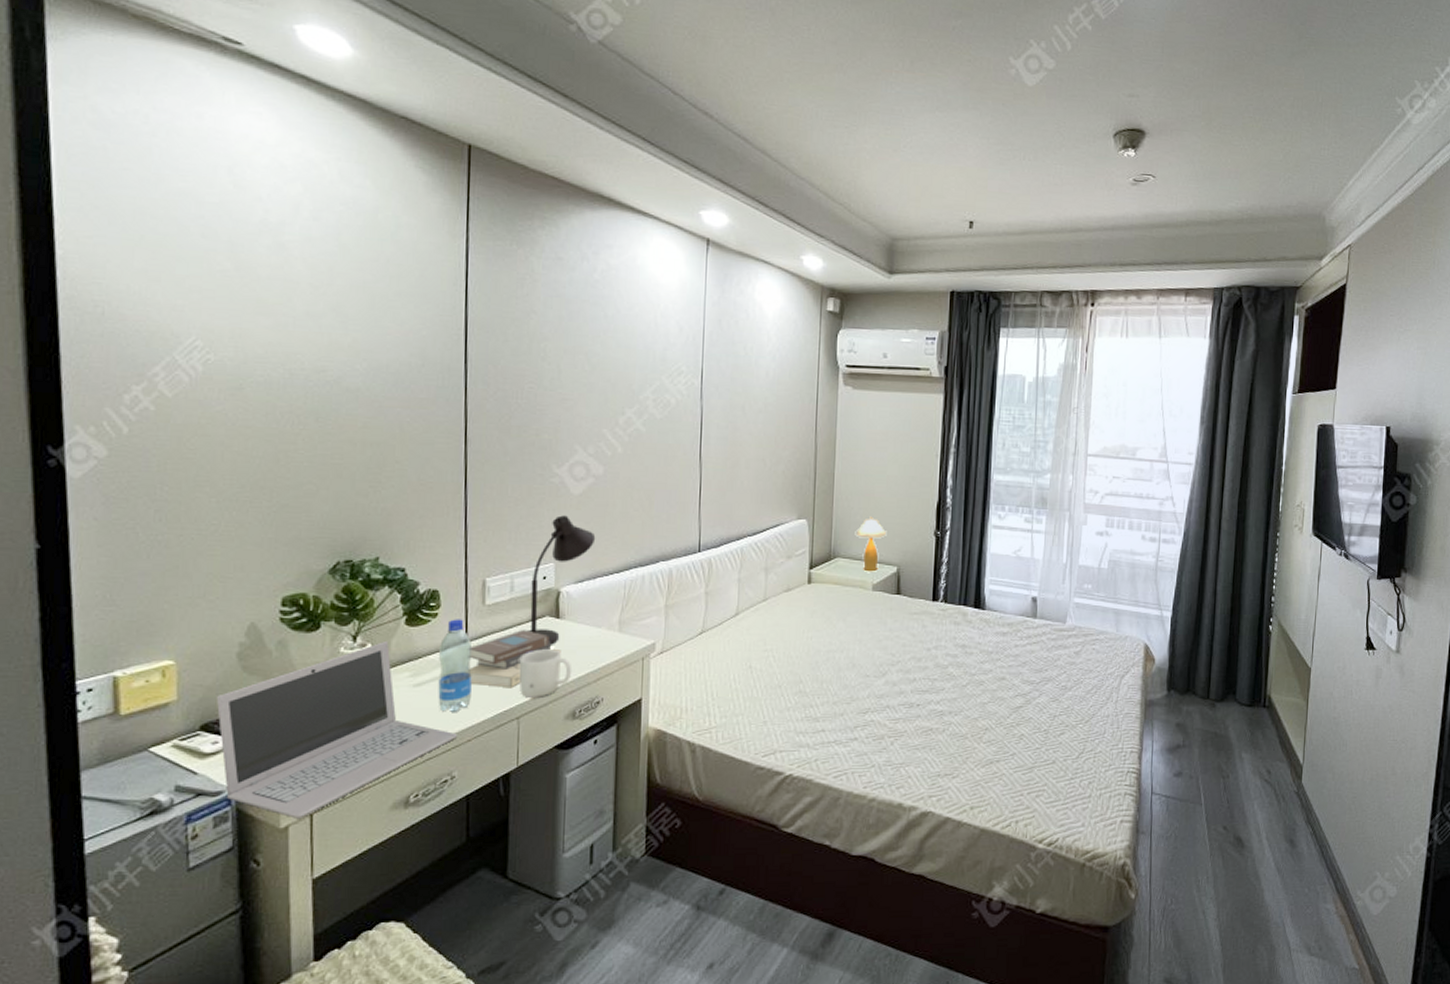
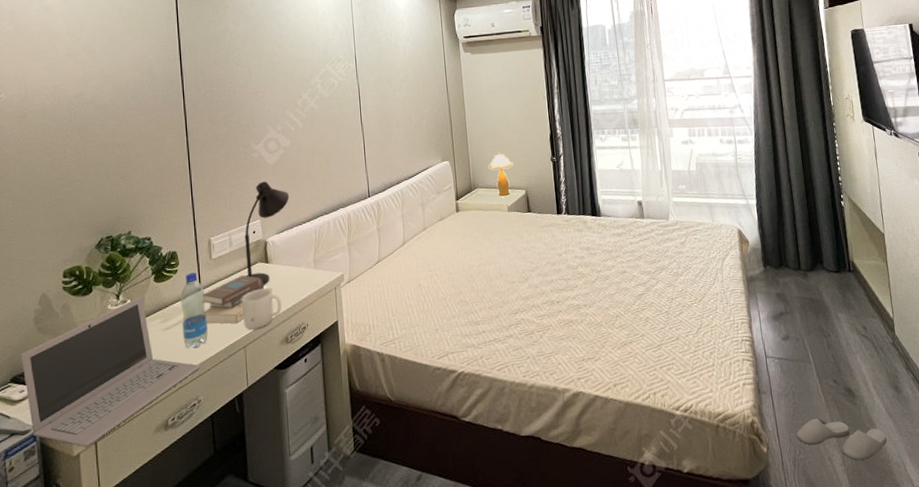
slippers: none [1171,866,1271,916] -> present [796,418,887,461]

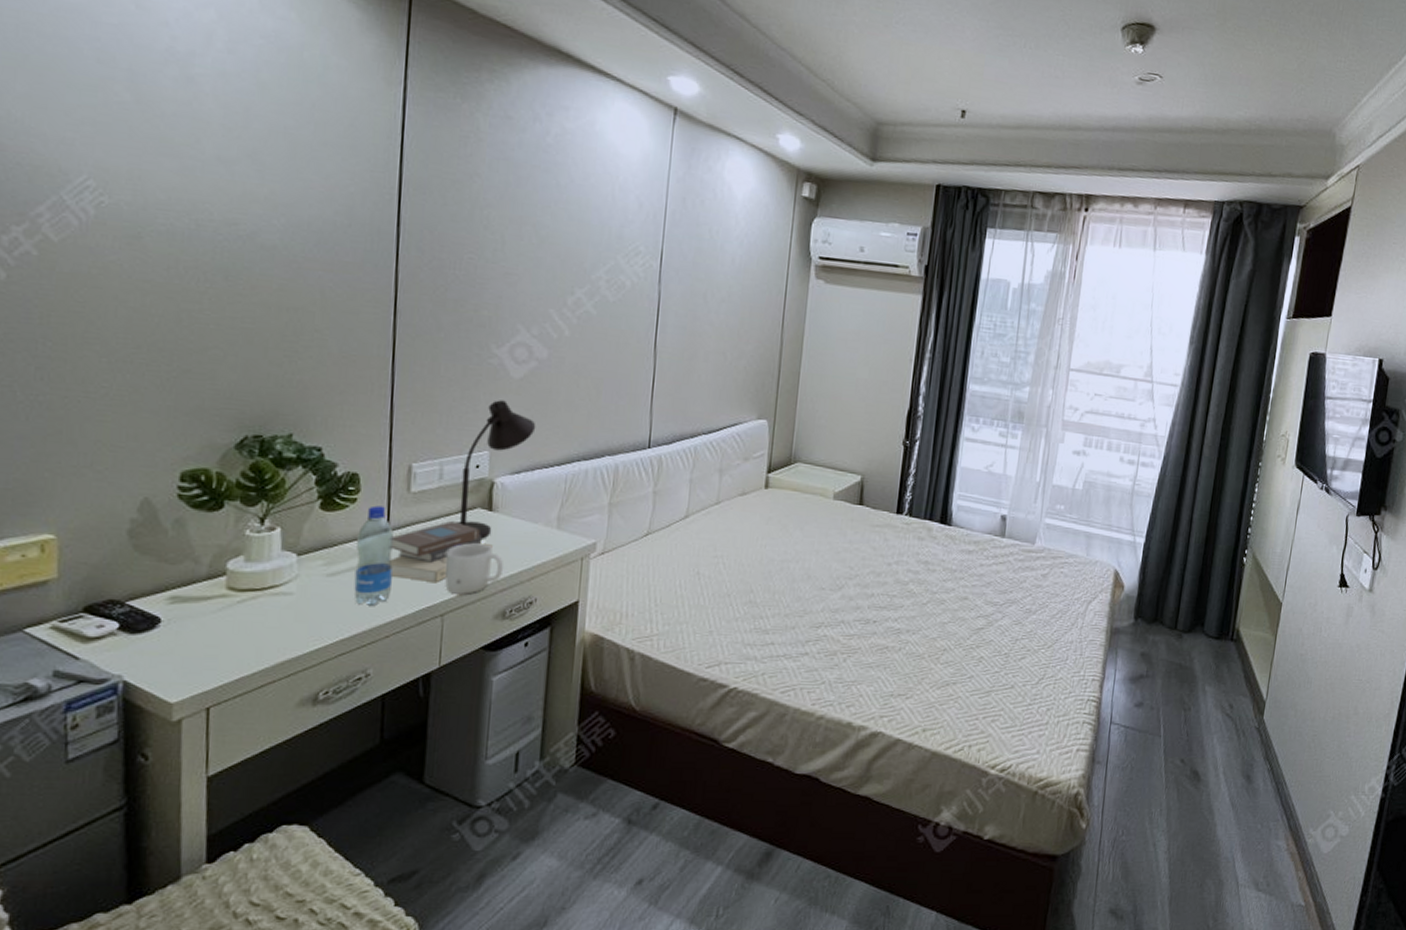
laptop: present [21,296,201,447] -> none [103,525,376,712]
table lamp: present [489,153,513,197] -> none [819,422,853,480]
slippers: present [796,418,887,461] -> none [1123,799,1224,850]

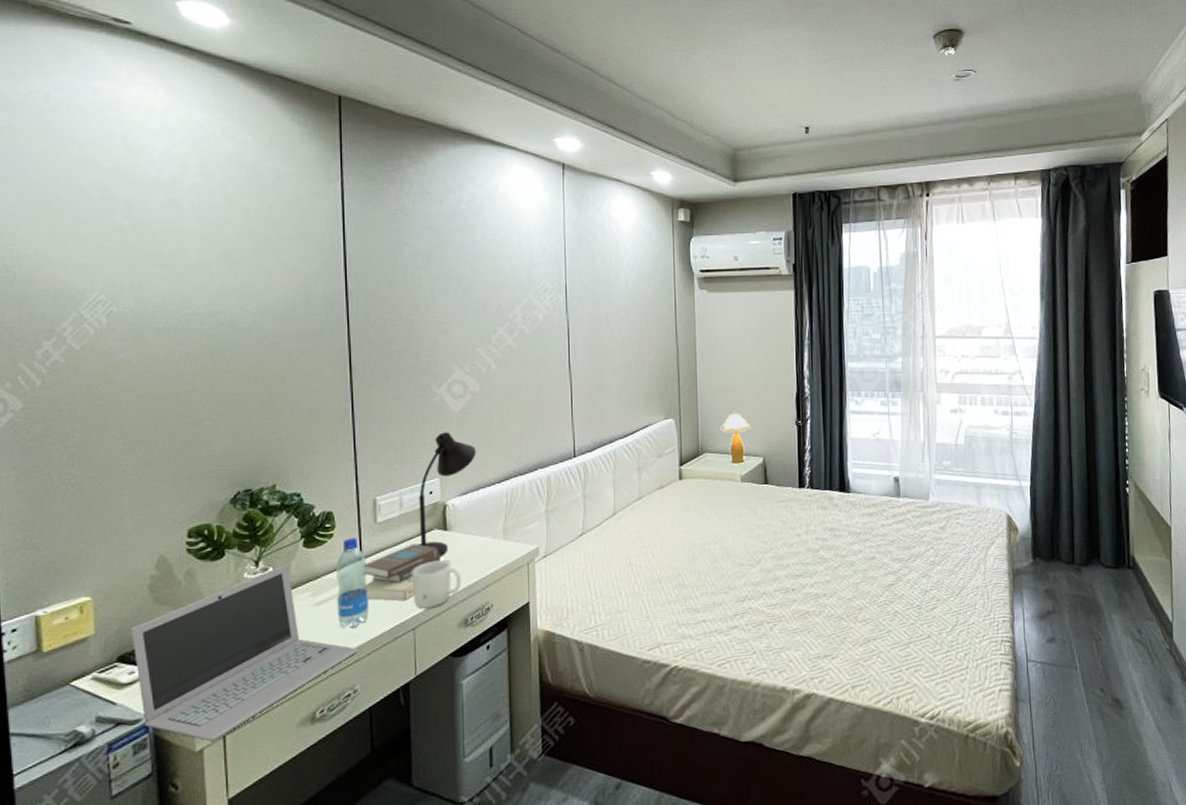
laptop: none [103,525,376,712] -> present [132,563,359,741]
table lamp: none [819,422,853,480] -> present [721,412,751,465]

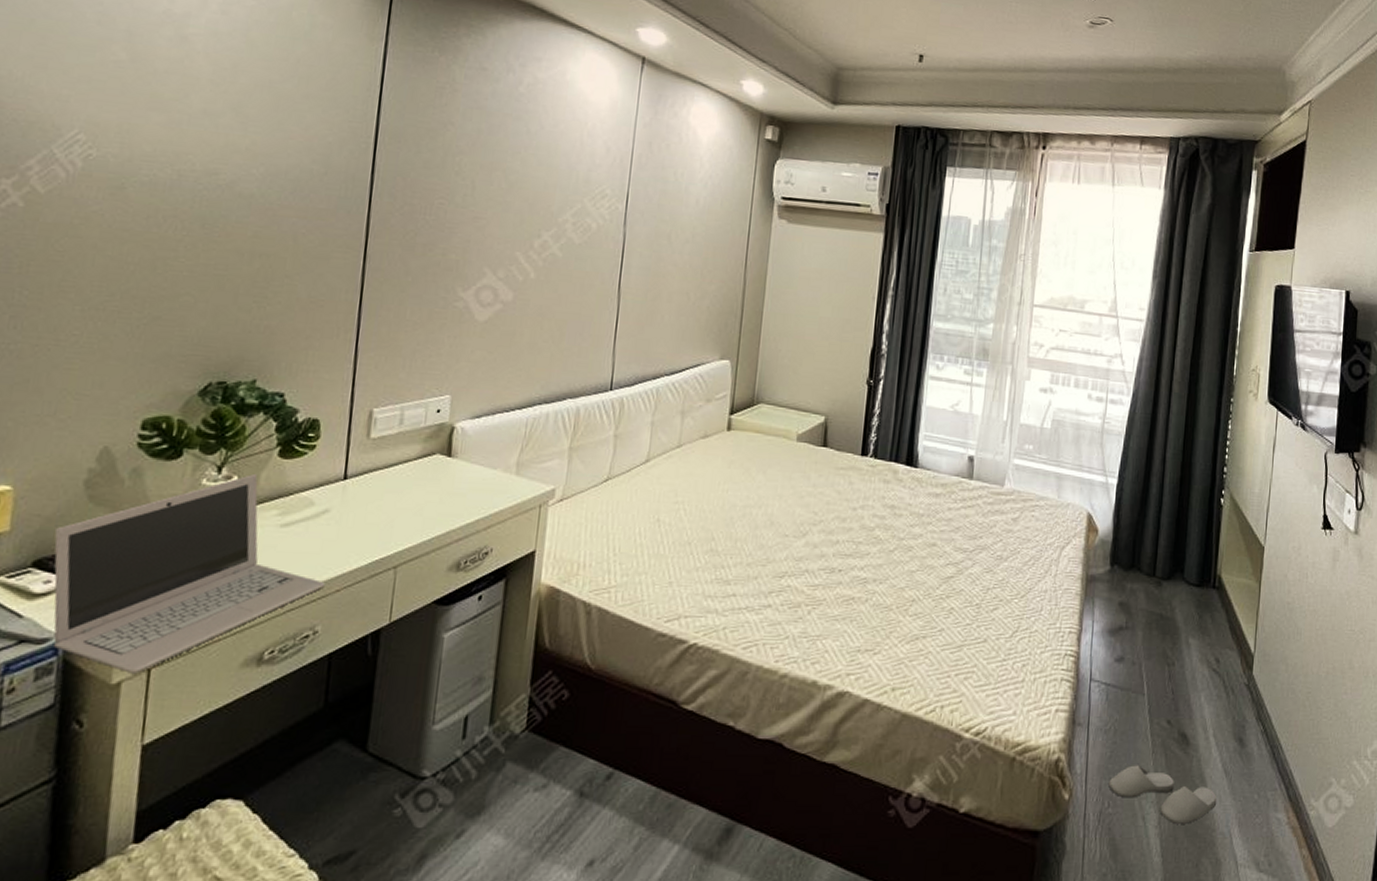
bottle: present [336,538,368,628] -> none [306,452,352,557]
books: present [365,544,450,601] -> none [345,468,450,533]
mug: present [411,560,461,609] -> none [399,490,460,545]
desk lamp: present [417,432,477,557] -> none [413,343,499,486]
table lamp: present [721,412,751,465] -> none [782,361,816,421]
slippers: none [1054,730,1154,778] -> present [1108,765,1217,824]

